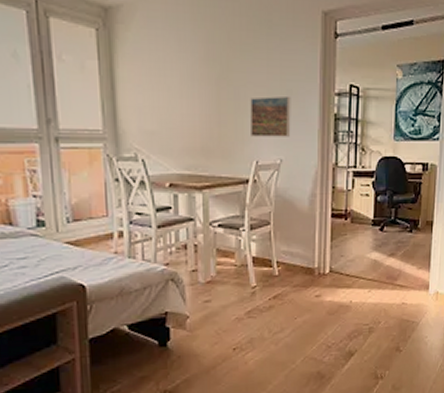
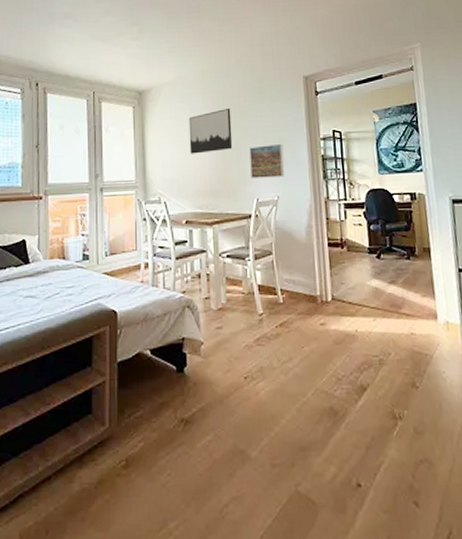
wall art: none [173,44,230,101] -> present [188,109,233,154]

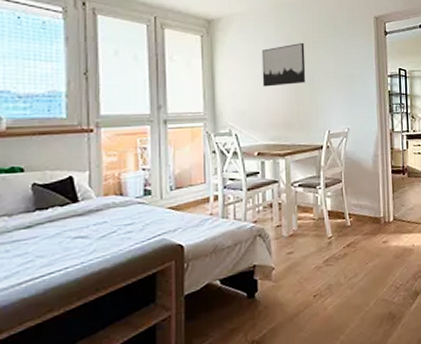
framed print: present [249,143,285,178] -> none [322,79,355,111]

